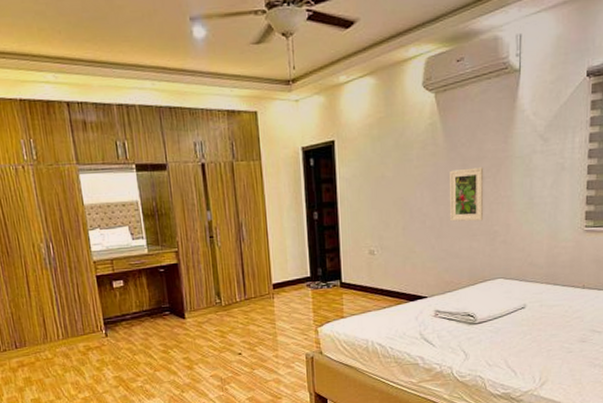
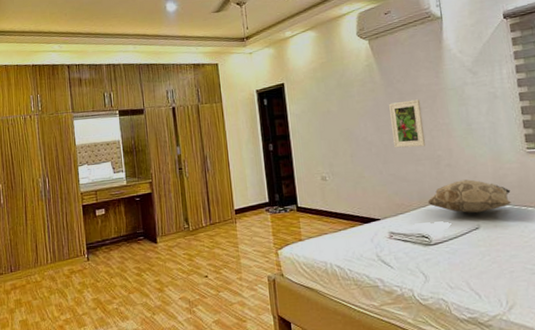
decorative pillow: none [477,257,562,293] -> present [427,179,511,214]

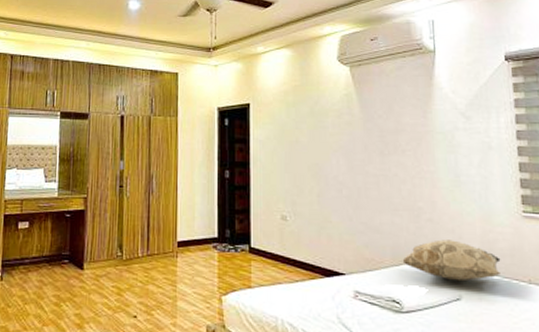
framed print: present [389,99,426,148] -> none [367,139,406,195]

